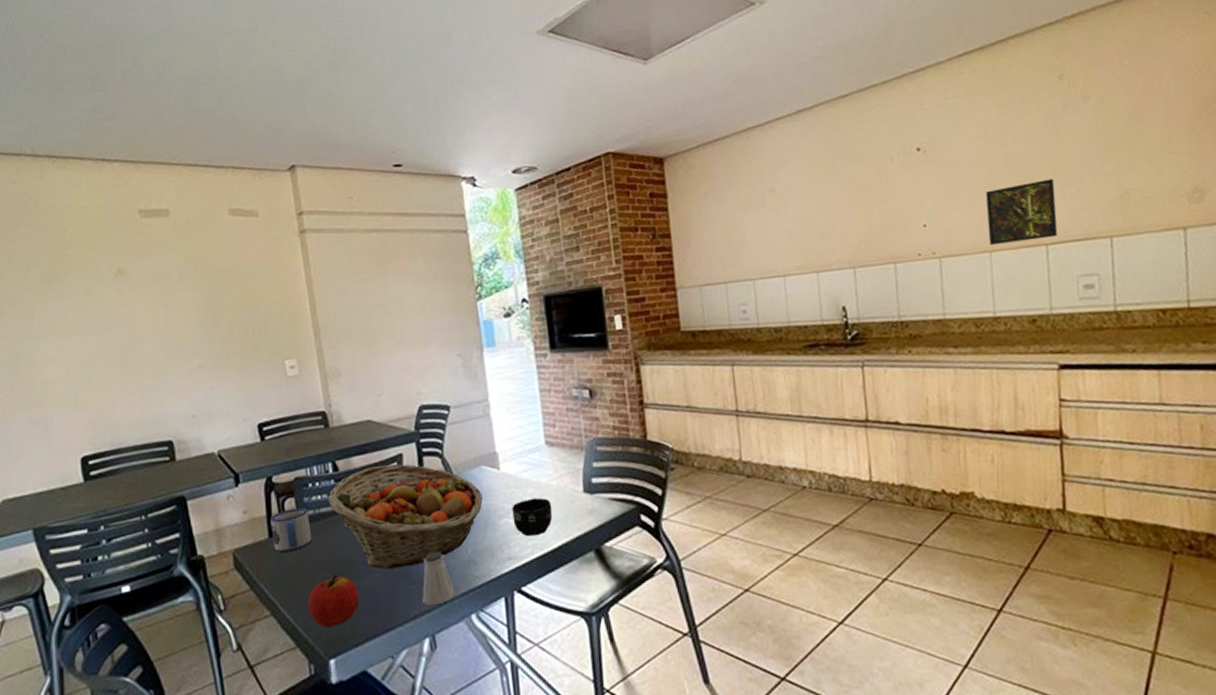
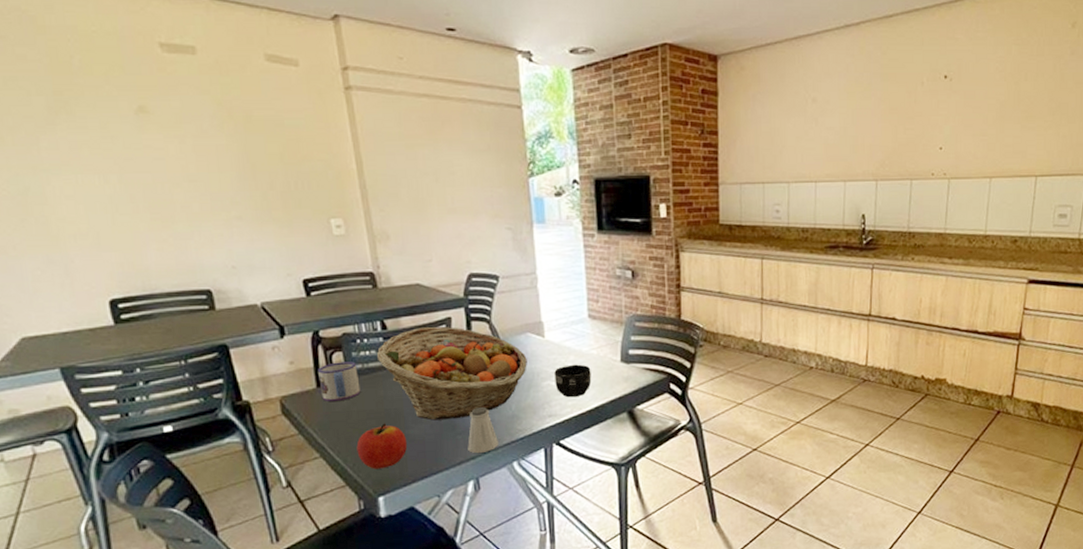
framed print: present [985,179,1058,246] -> none [991,118,1052,173]

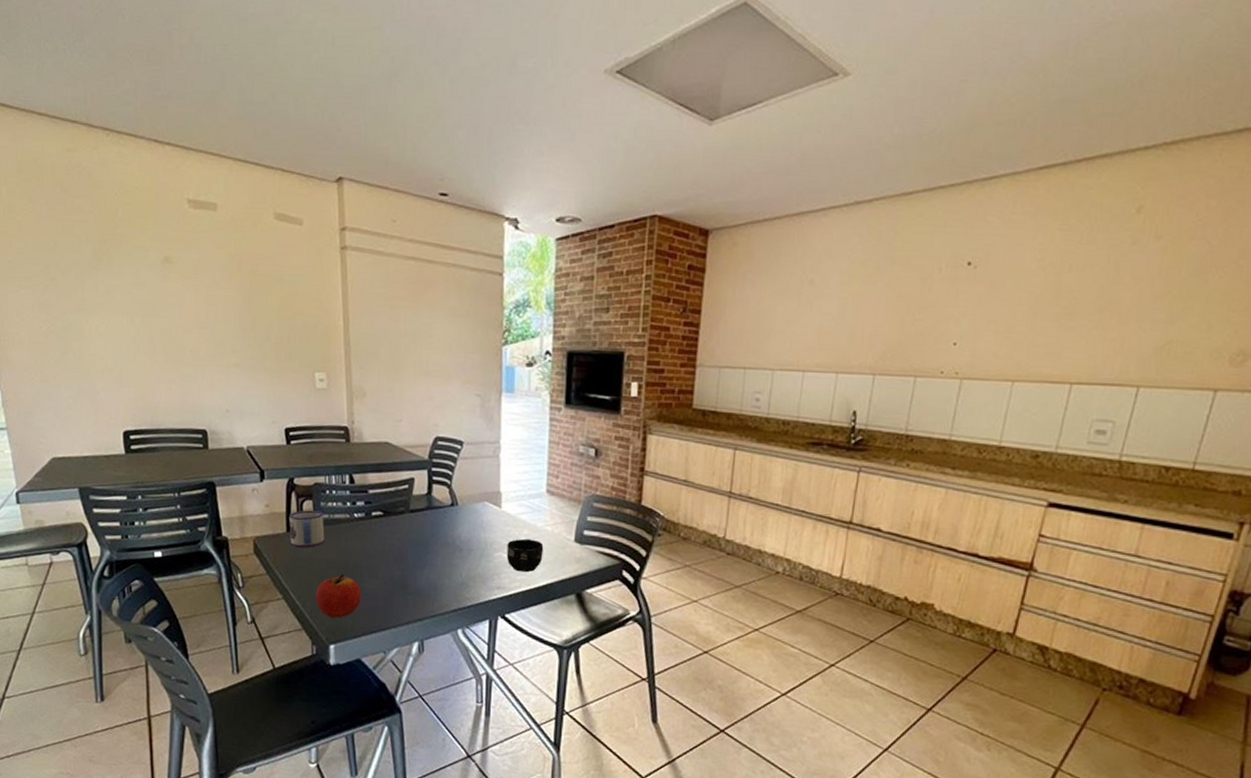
fruit basket: present [376,326,527,420] -> none [342,485,482,579]
saltshaker: present [468,406,499,454] -> none [416,569,446,616]

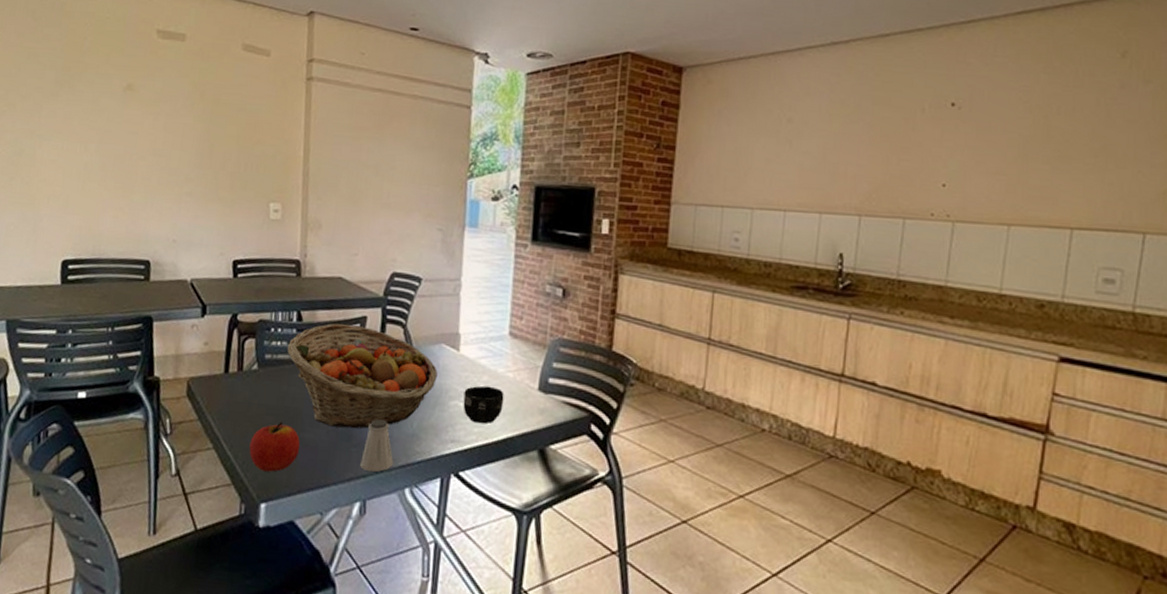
mug: present [289,510,325,548] -> none [227,349,266,391]
fruit basket: none [342,485,482,579] -> present [287,323,438,429]
saltshaker: none [416,569,446,616] -> present [360,418,393,472]

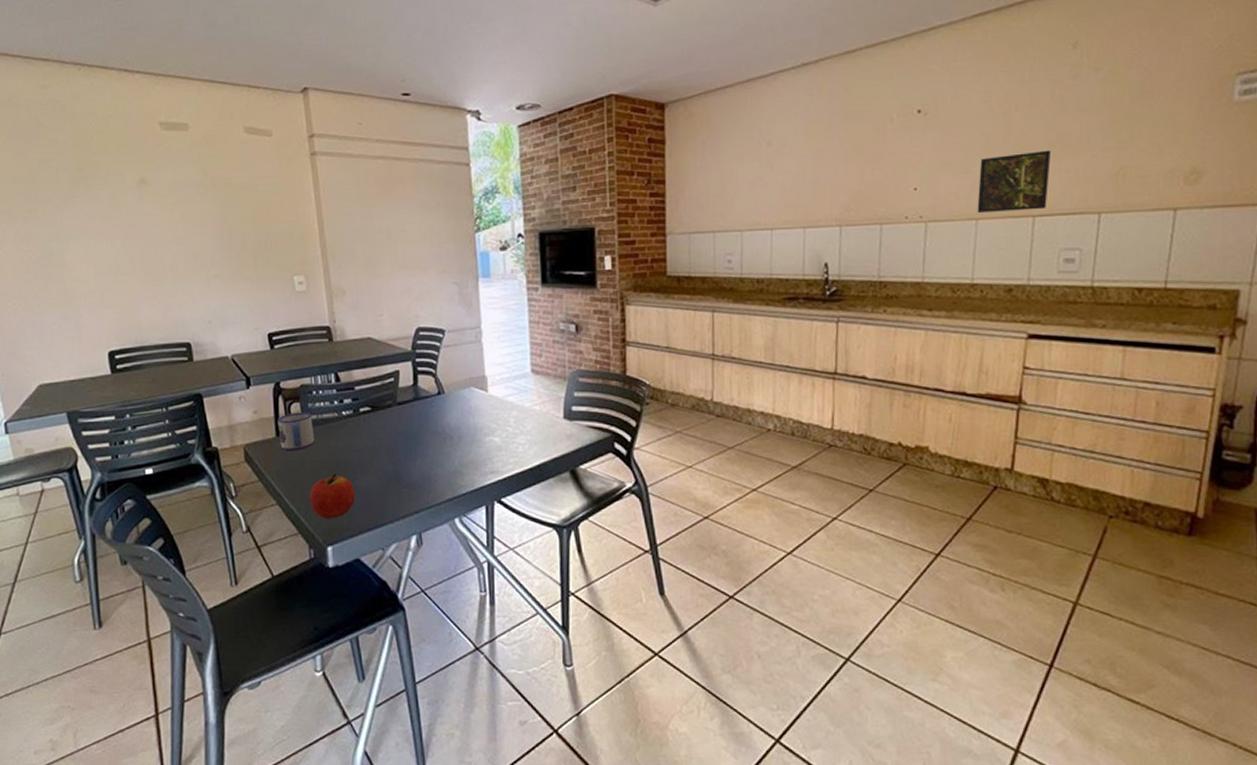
mug: none [227,349,266,391] -> present [278,412,315,451]
fruit basket: present [287,323,438,429] -> none [330,379,471,473]
saltshaker: present [360,418,393,472] -> none [412,460,441,508]
mug: present [463,385,504,424] -> none [497,420,534,454]
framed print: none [1010,159,1094,223] -> present [977,150,1052,214]

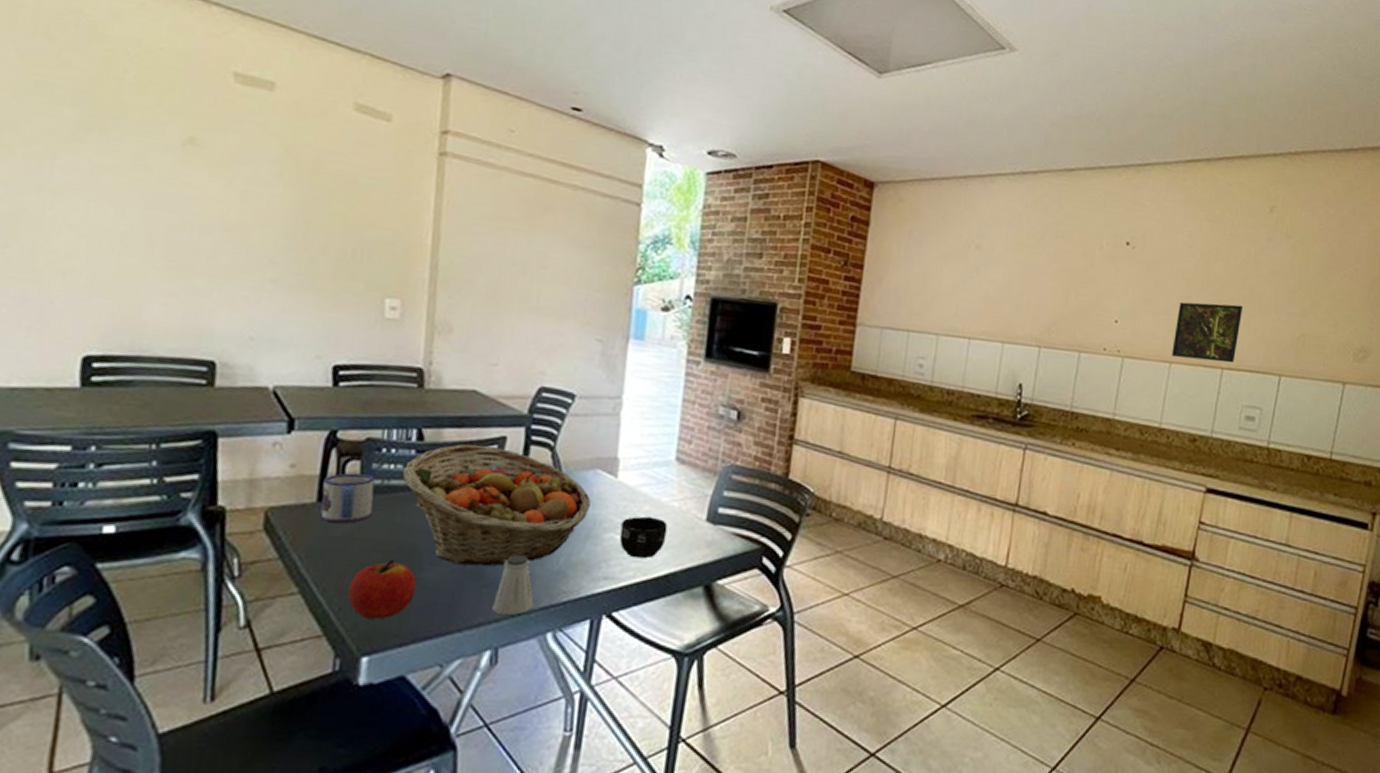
fruit basket: none [330,379,471,473] -> present [402,444,591,567]
saltshaker: none [412,460,441,508] -> present [492,554,534,616]
mug: none [497,420,534,454] -> present [619,516,668,559]

